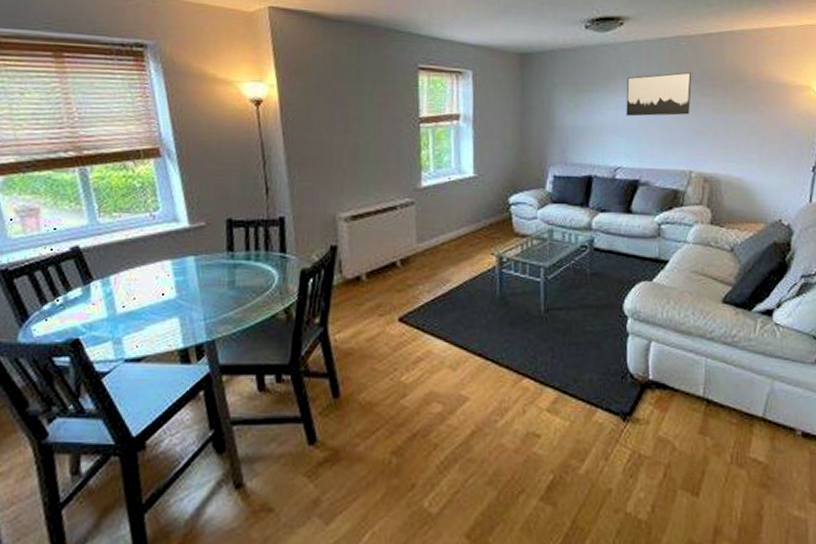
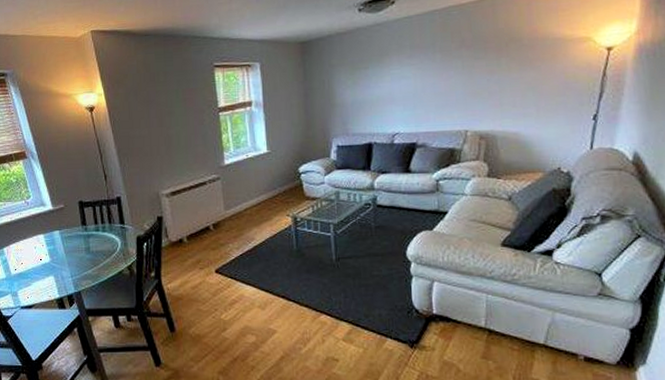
wall art: present [626,72,692,117] -> none [400,39,465,87]

